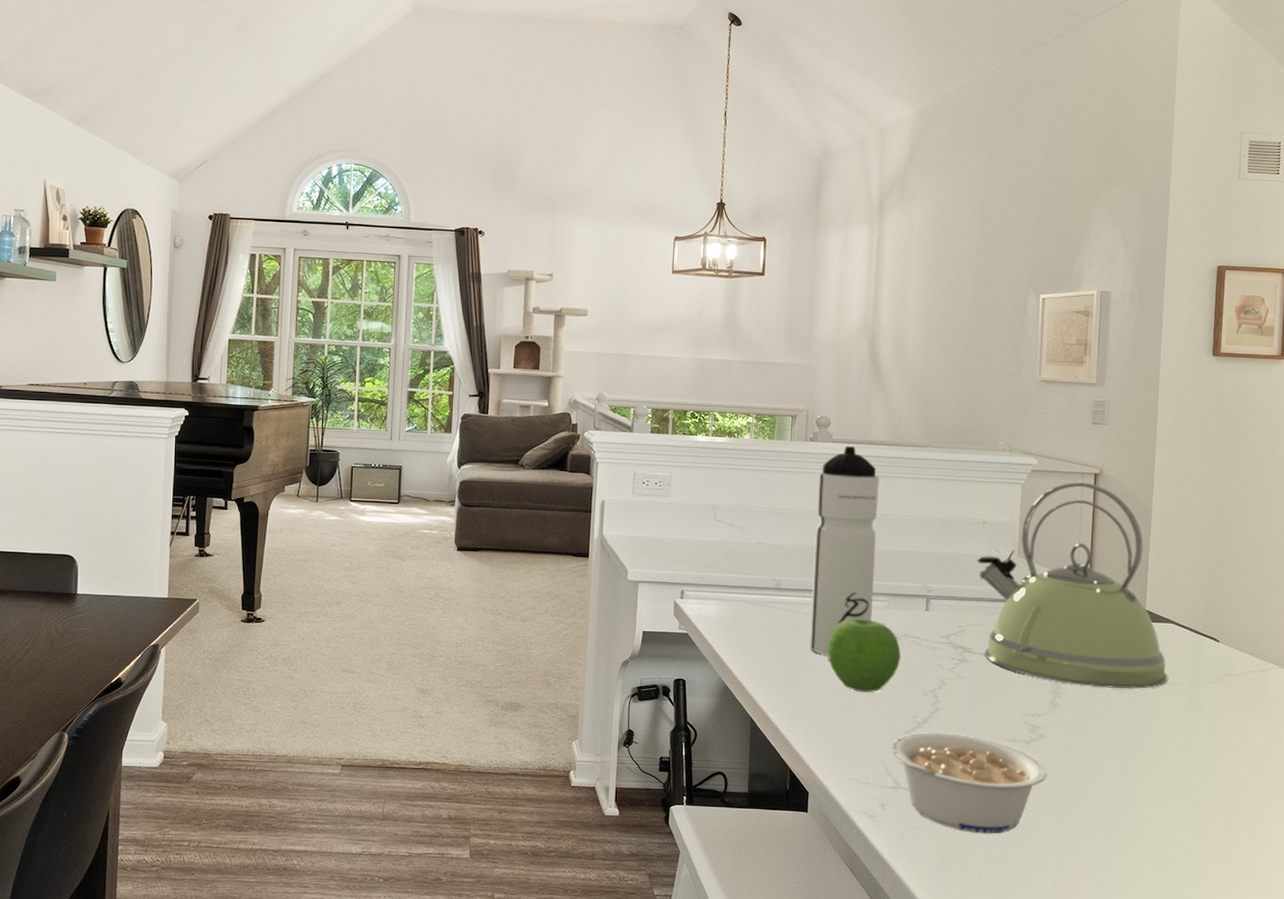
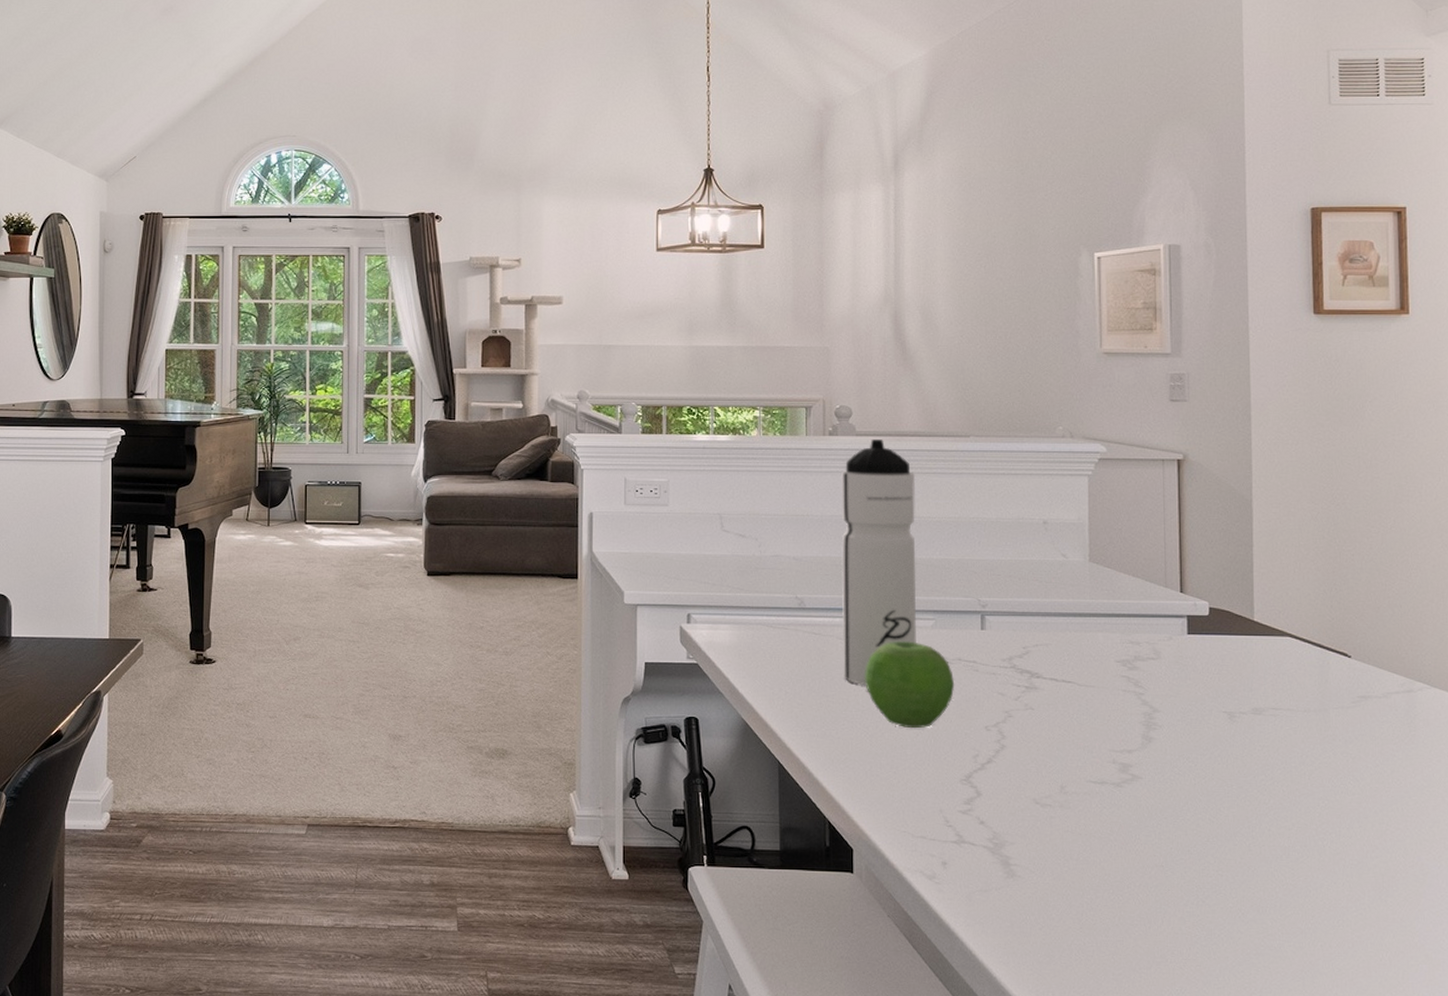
legume: present [892,732,1047,834] -> none [951,774,1146,897]
kettle: present [977,482,1168,689] -> none [1040,471,1289,718]

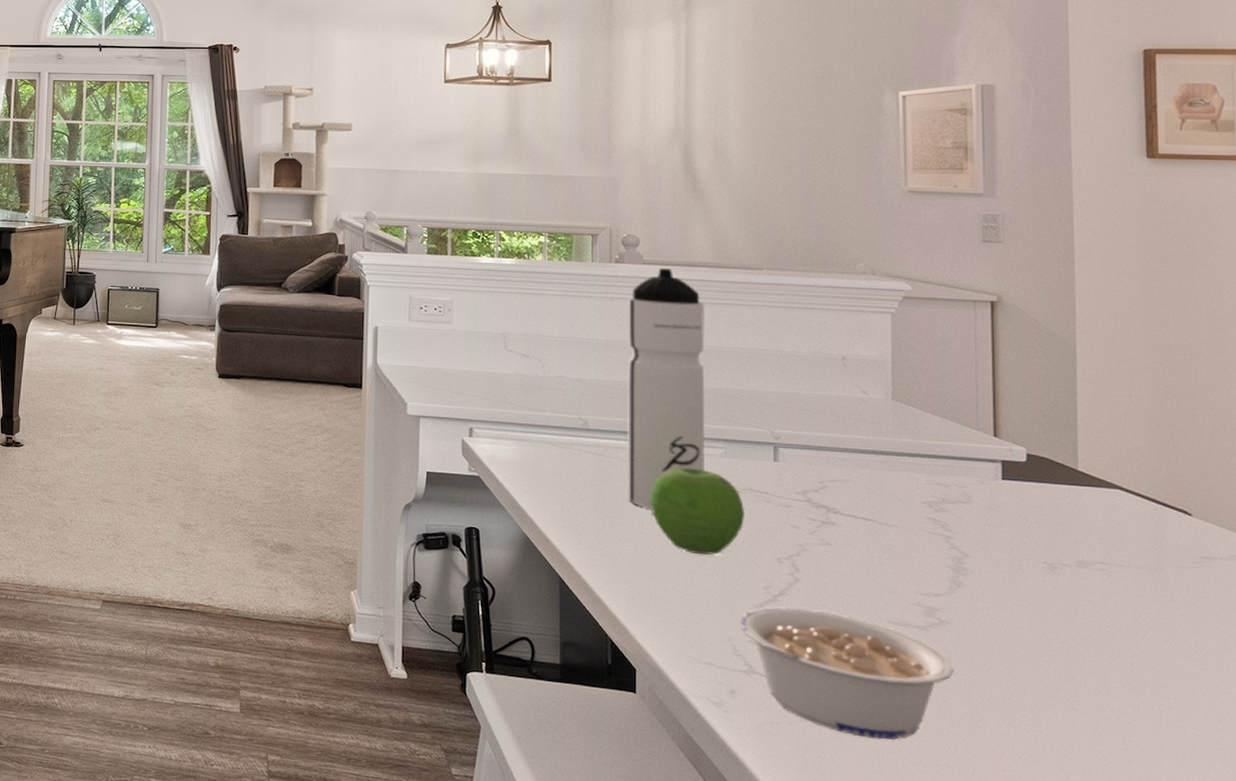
legume: none [951,774,1146,897] -> present [740,606,954,741]

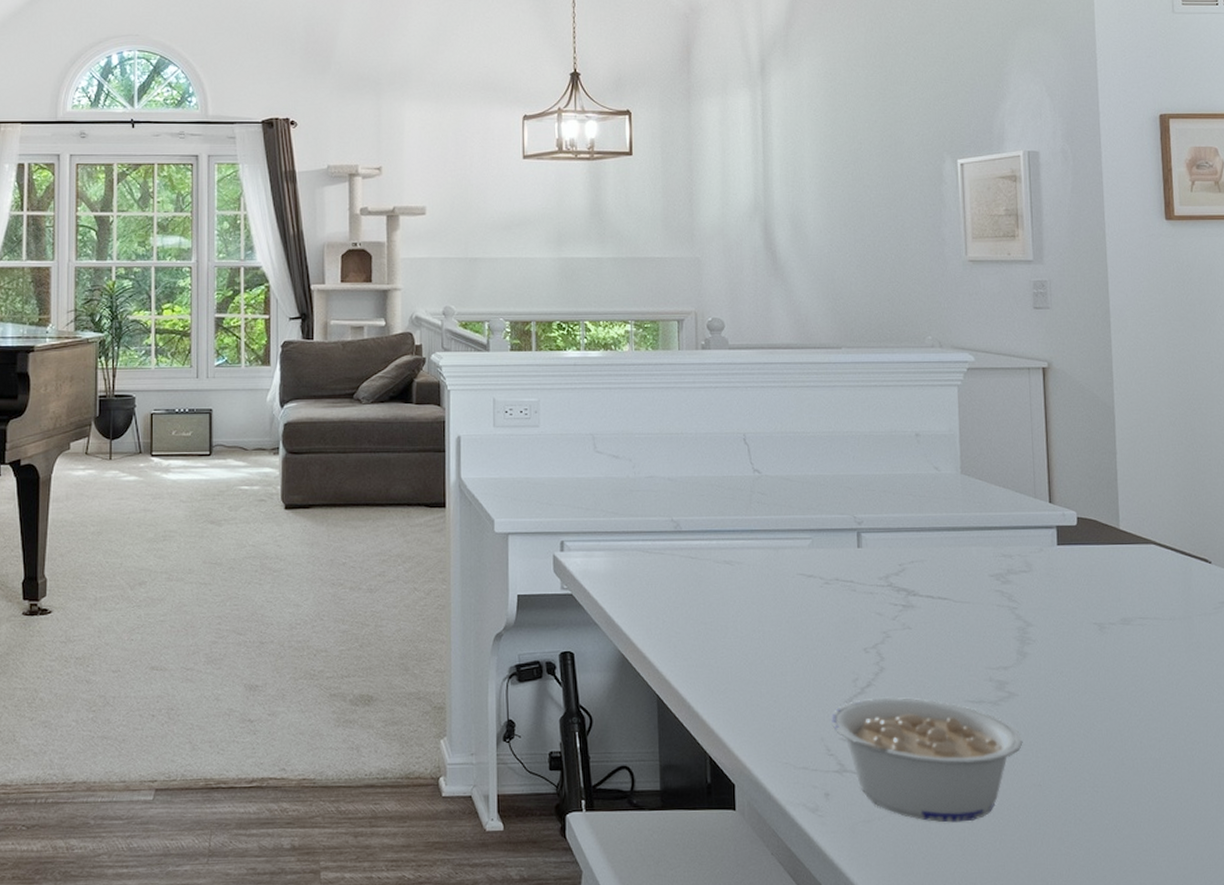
water bottle: present [626,267,706,509] -> none [715,352,794,611]
fruit: present [650,467,746,555] -> none [743,562,833,653]

